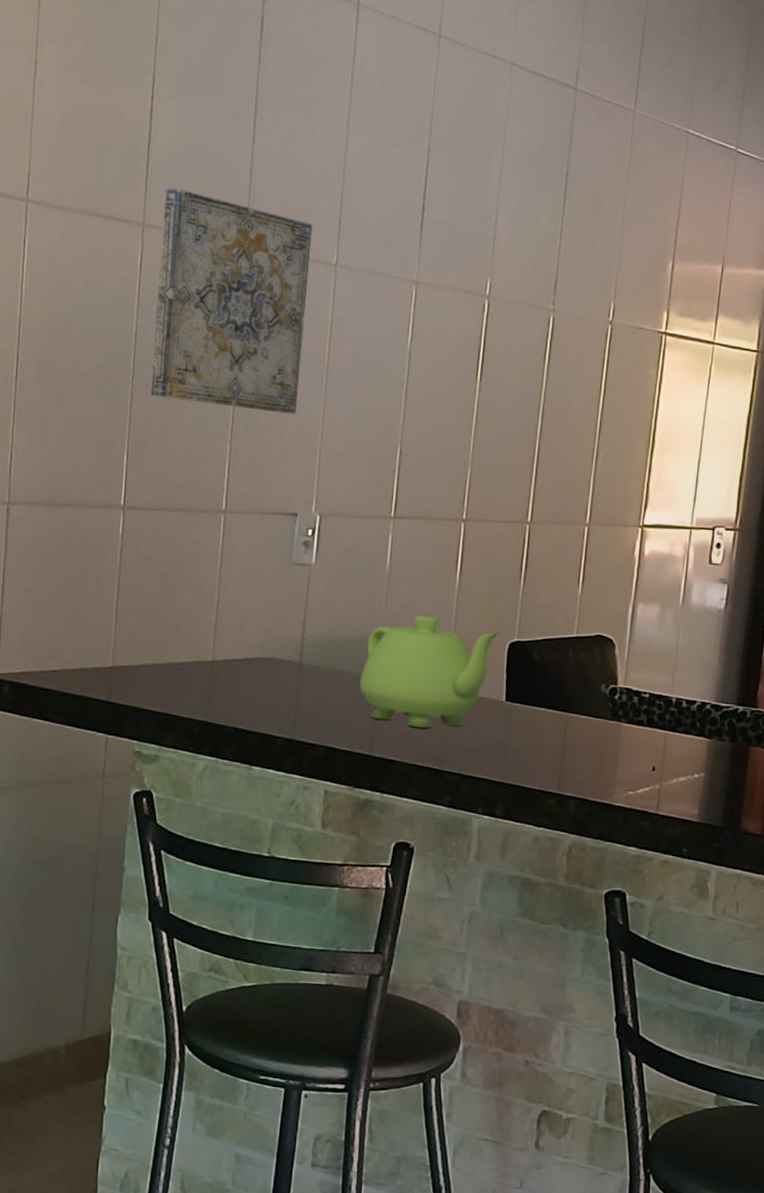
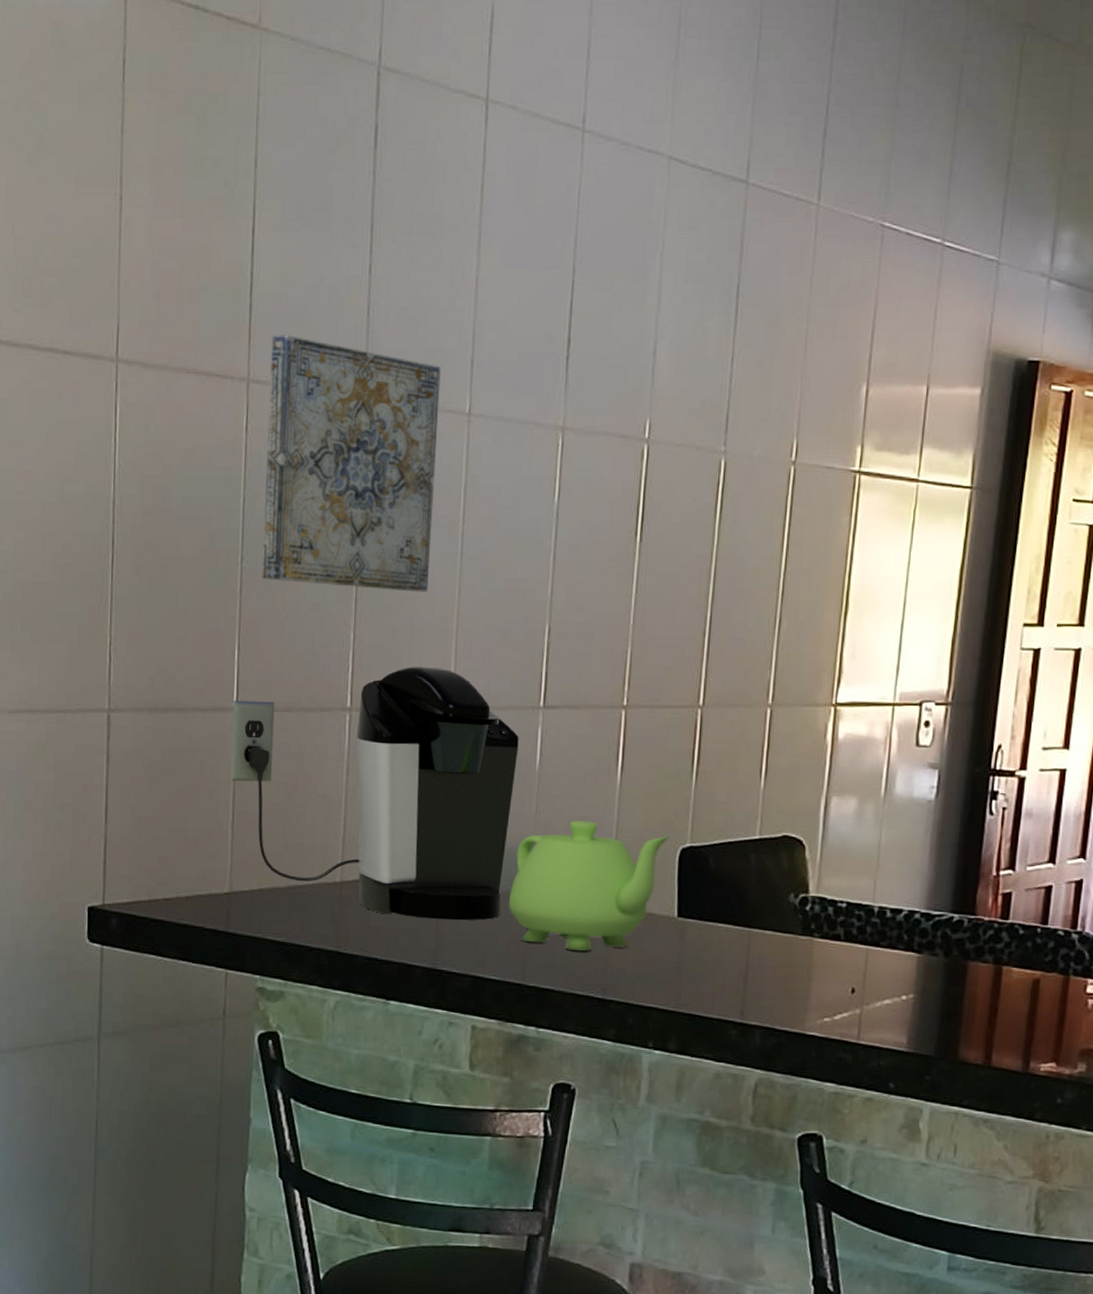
coffee maker: none [116,477,372,699] -> present [230,667,519,921]

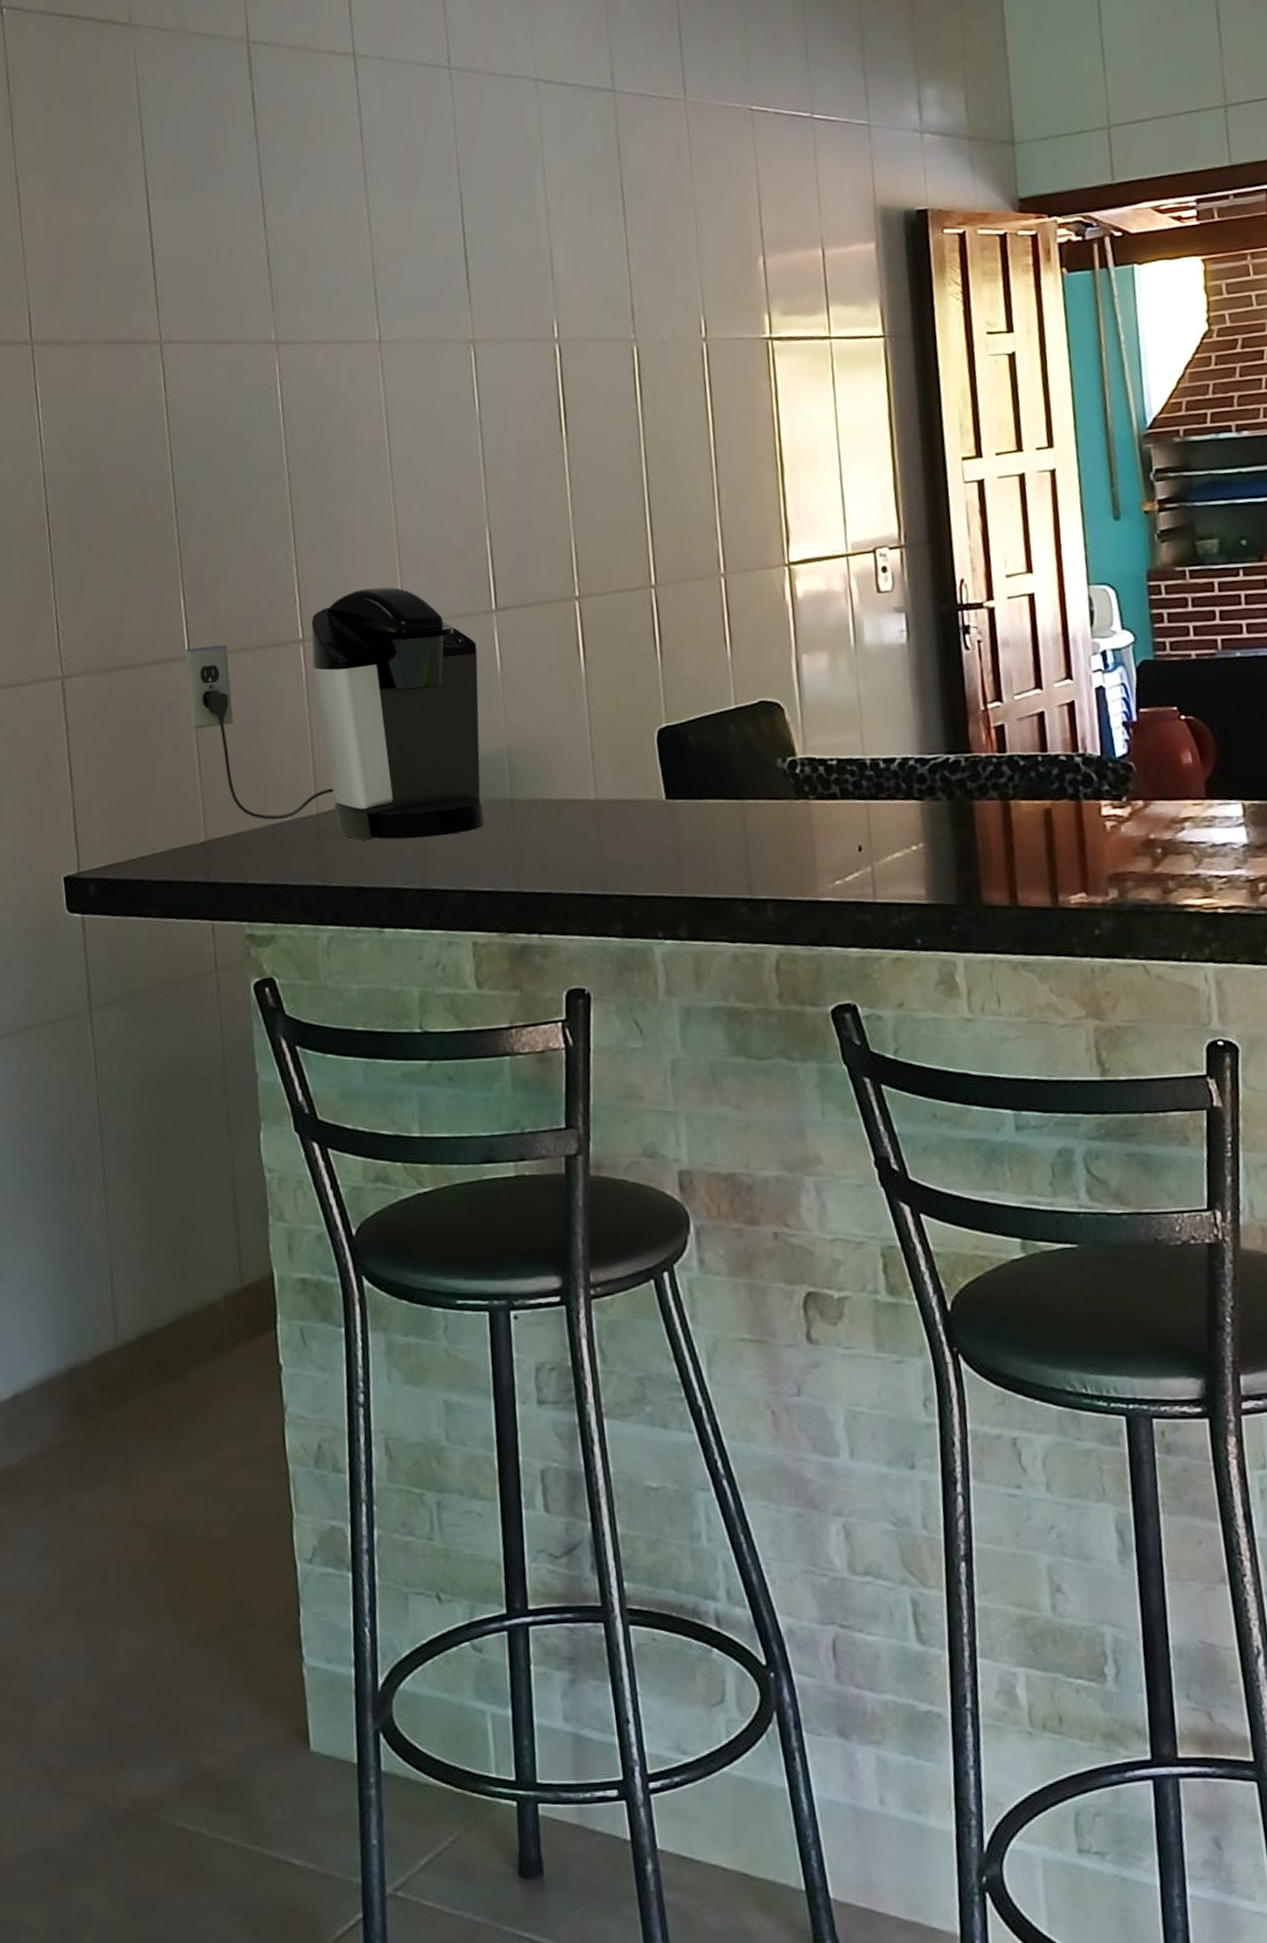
wall art: present [262,335,441,592] -> none [179,295,365,527]
teapot: present [508,820,671,951] -> none [490,715,645,849]

